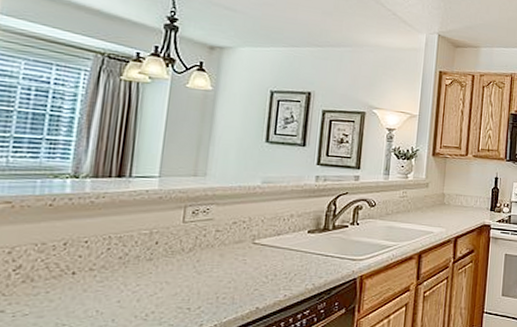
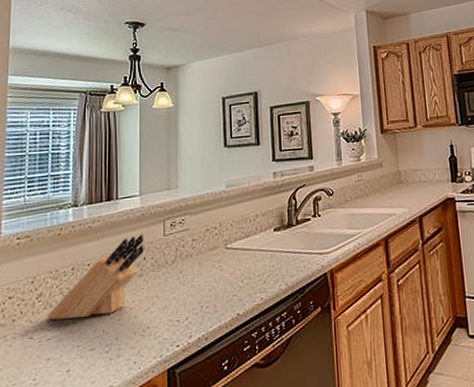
knife block: none [25,217,159,296] -> present [47,233,145,320]

